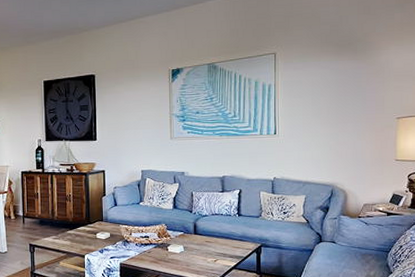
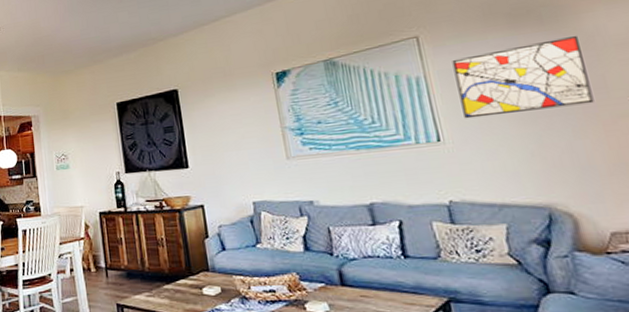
wall art: none [294,66,374,119] -> present [452,36,594,119]

